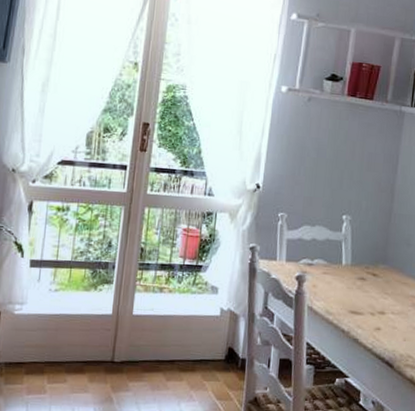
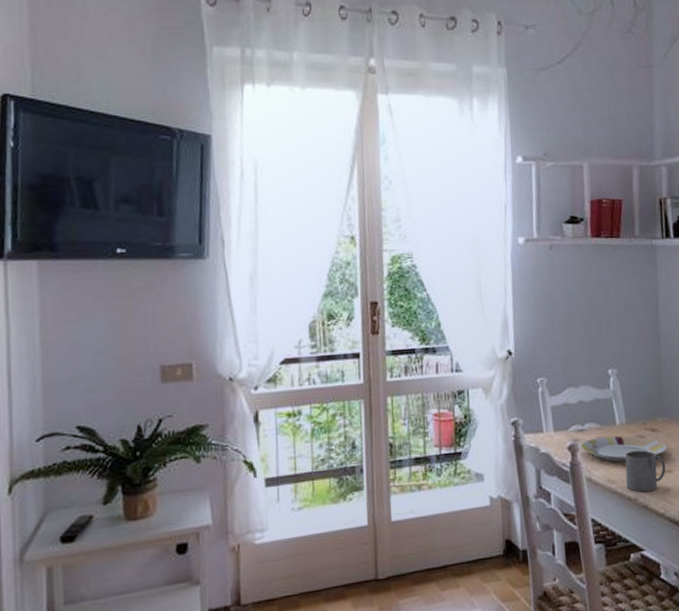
plate: none [307,273,384,298] -> present [580,435,667,462]
mug: none [342,289,381,328] -> present [625,450,666,492]

